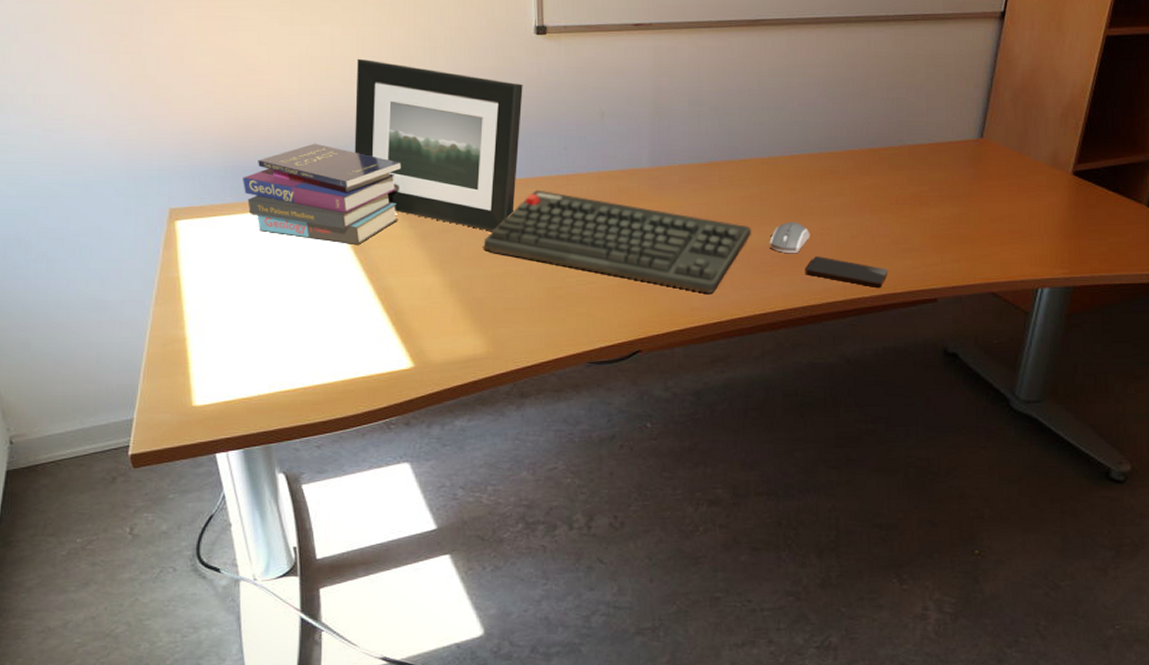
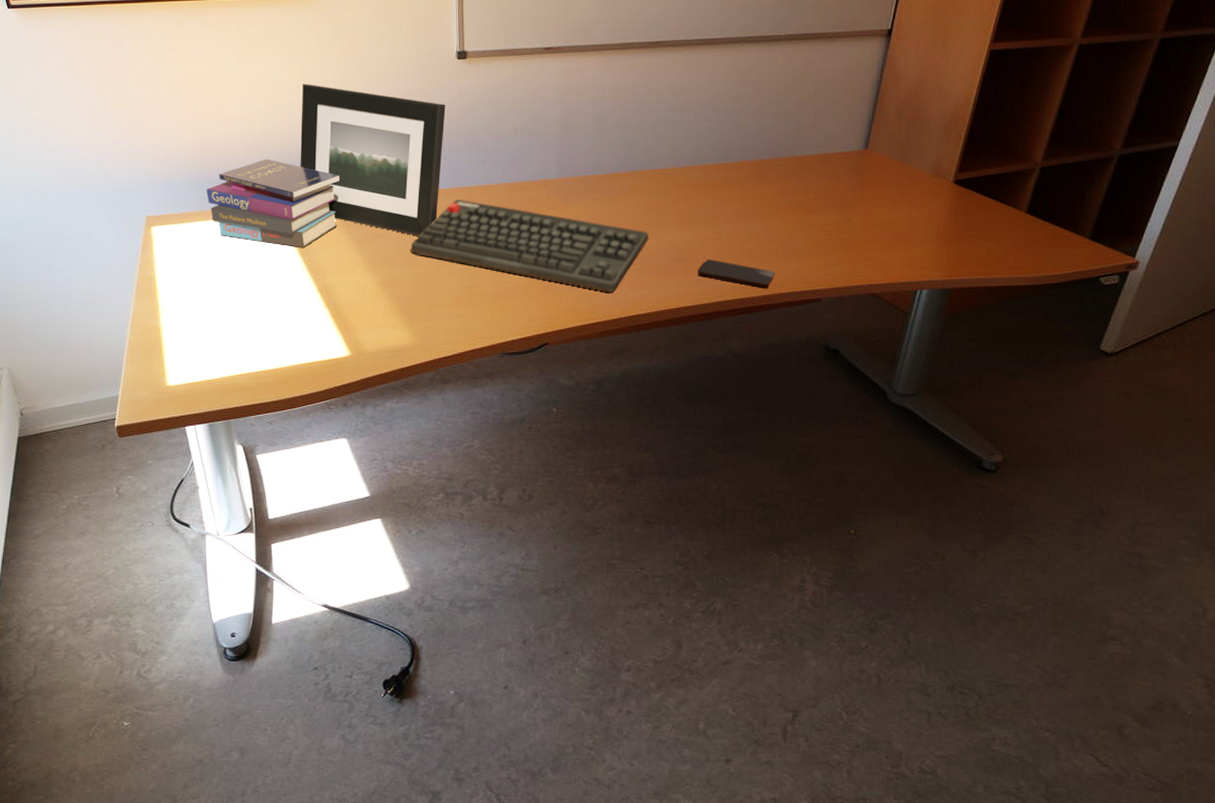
computer mouse: present [769,221,810,254] -> none [665,227,703,257]

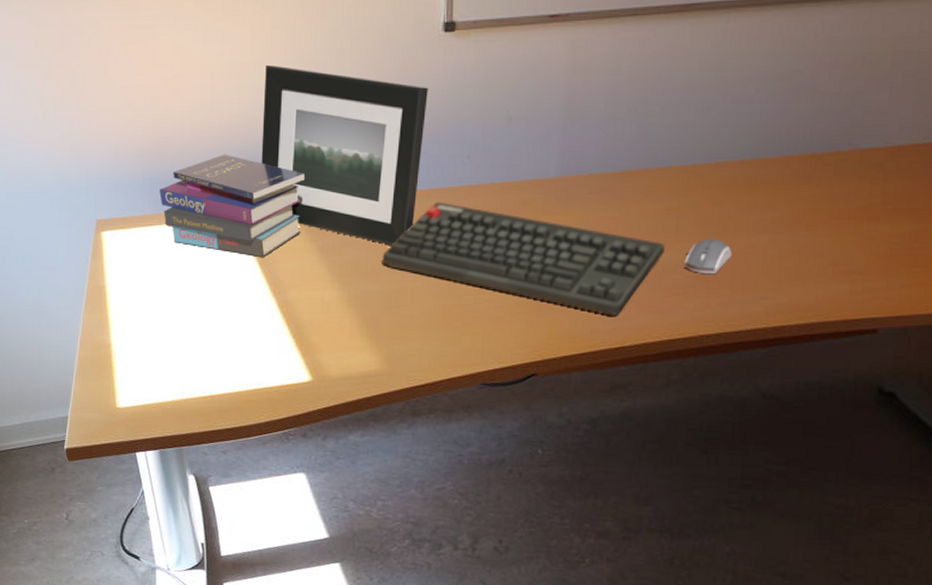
computer mouse: none [665,227,703,257] -> present [684,238,732,275]
phone: present [697,259,776,288] -> none [722,278,822,315]

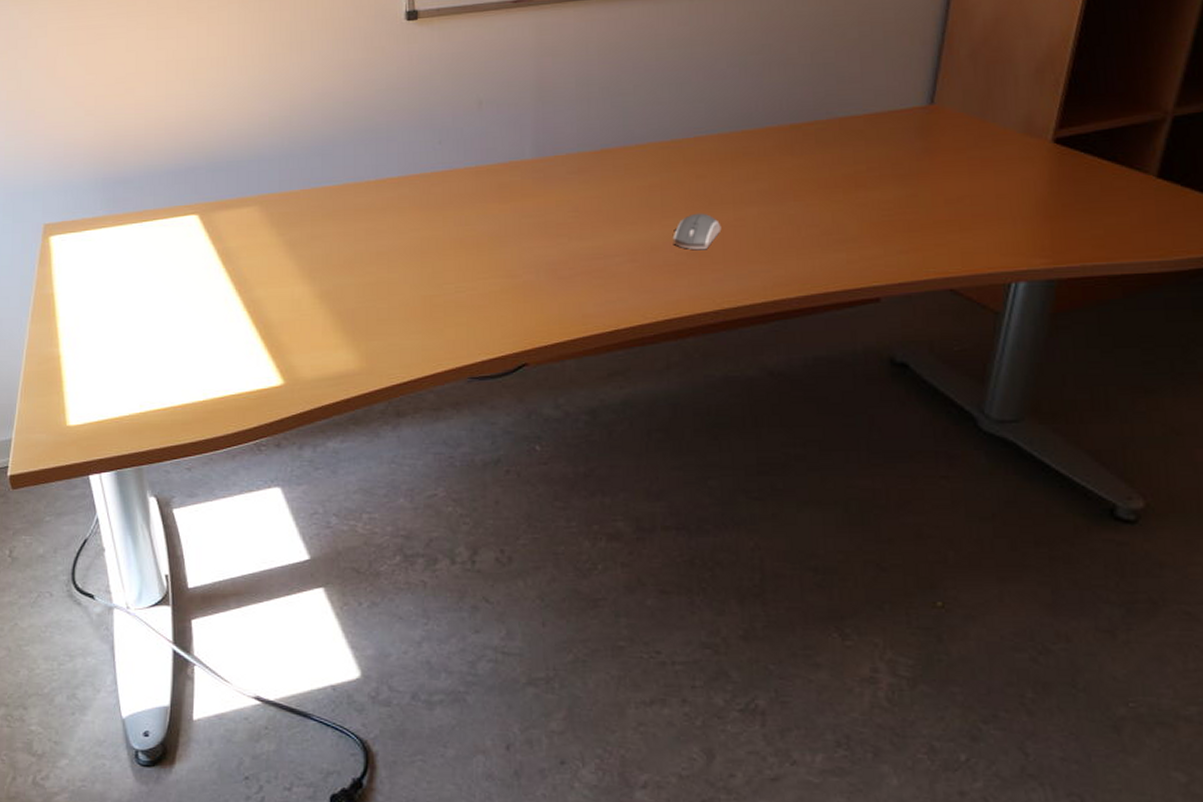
books: present [159,154,305,257] -> none [113,150,268,255]
picture frame: present [261,64,428,245] -> none [221,59,394,236]
computer keyboard: present [382,201,666,316] -> none [354,189,653,298]

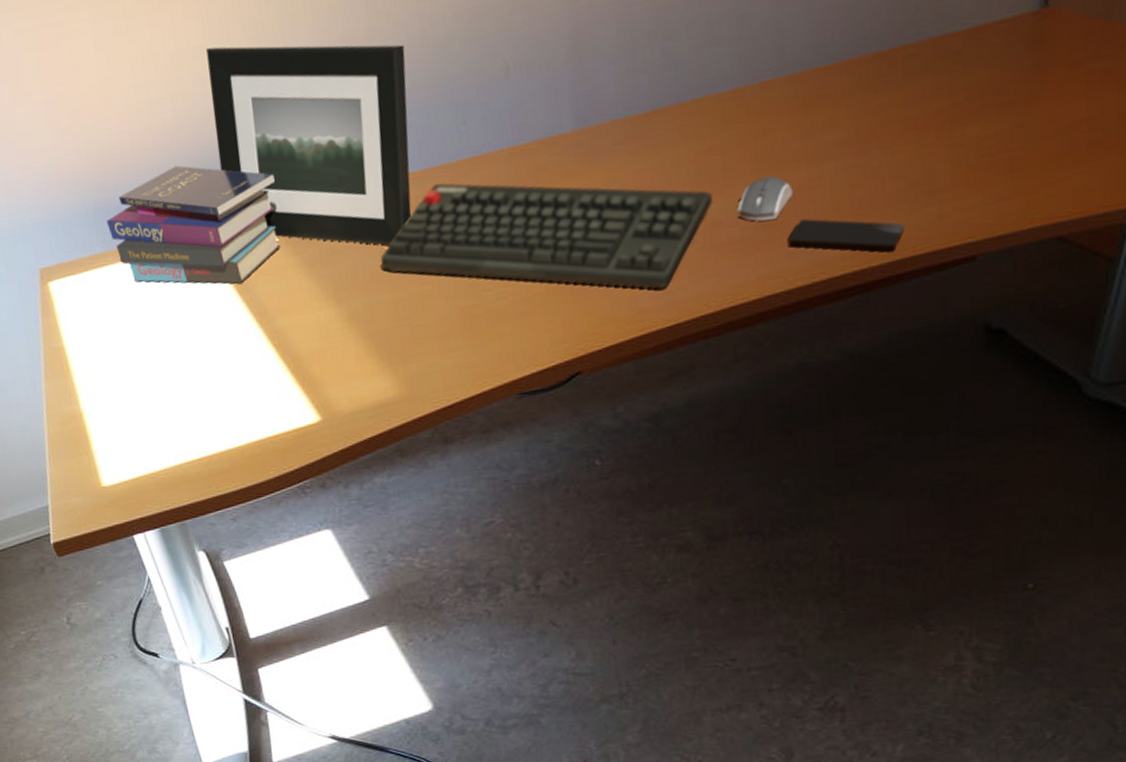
books: none [113,150,268,255] -> present [107,165,281,284]
picture frame: none [221,59,394,236] -> present [206,44,412,246]
computer keyboard: none [354,189,653,298] -> present [380,183,714,289]
phone: none [716,252,819,287] -> present [787,218,906,252]

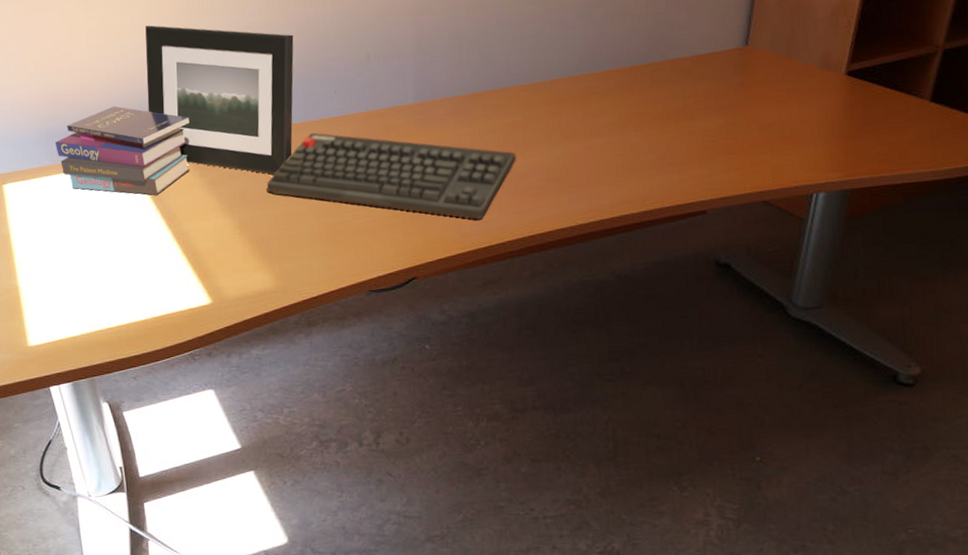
computer mouse: present [737,175,793,222] -> none [534,144,575,176]
phone: present [787,218,906,252] -> none [571,176,656,204]

